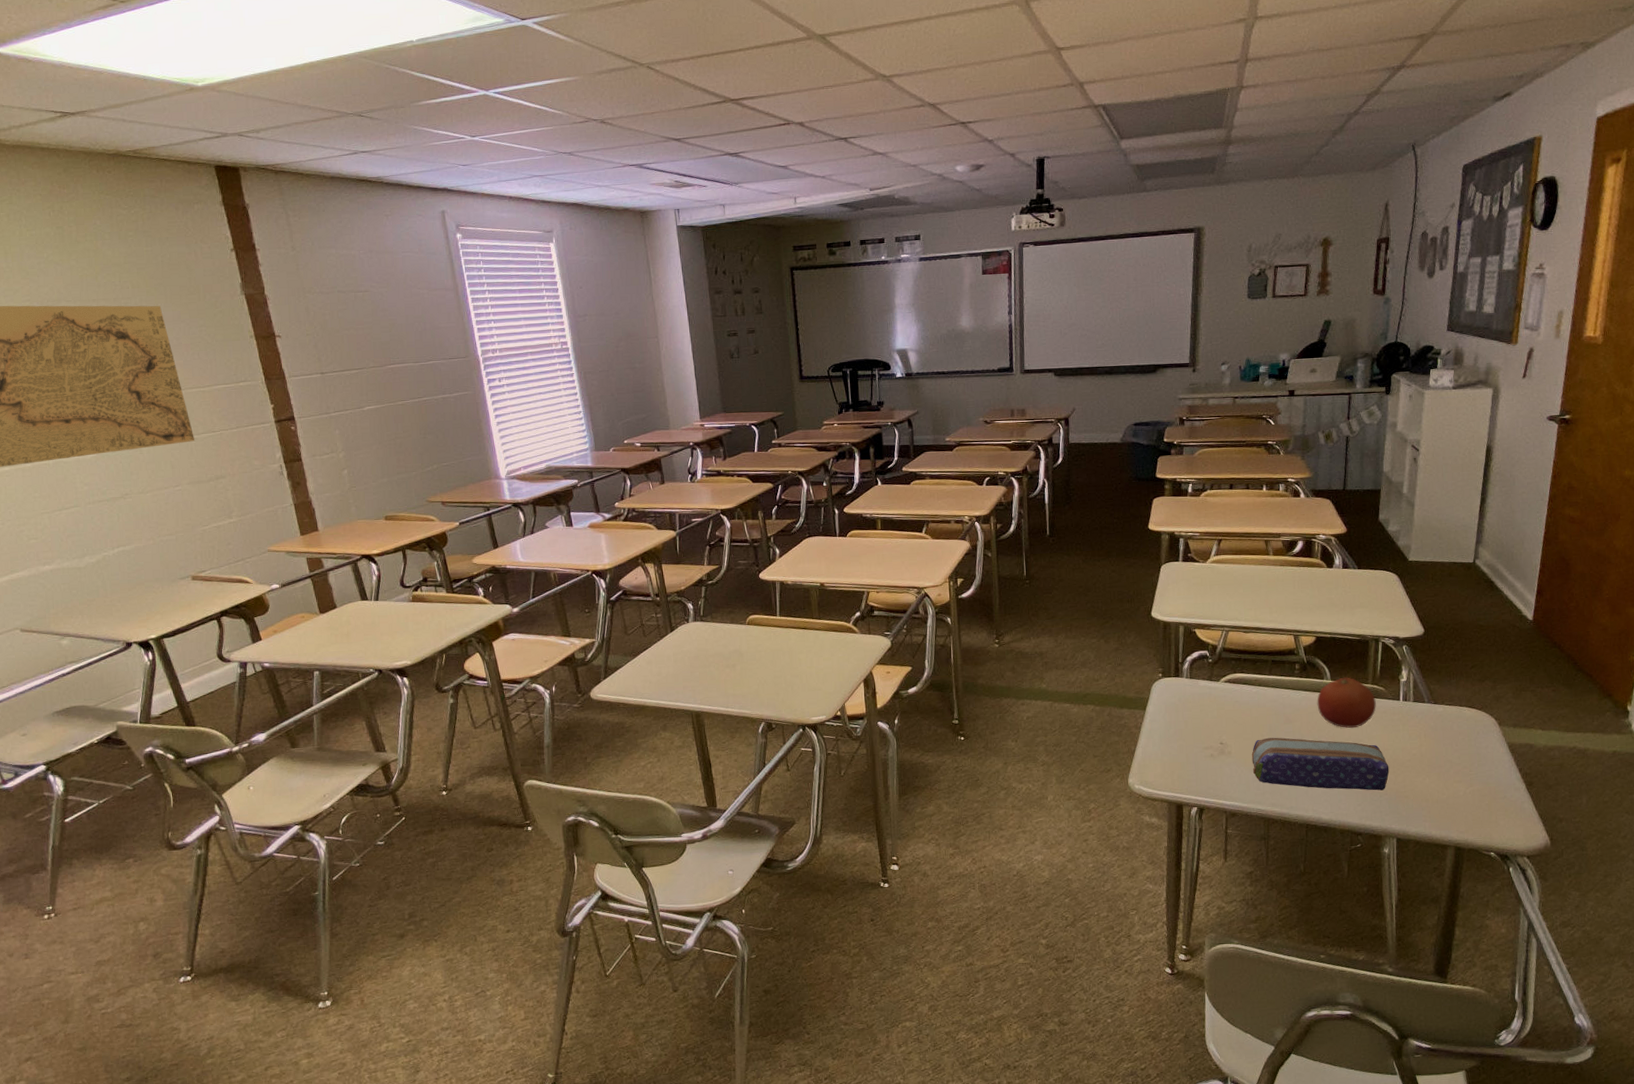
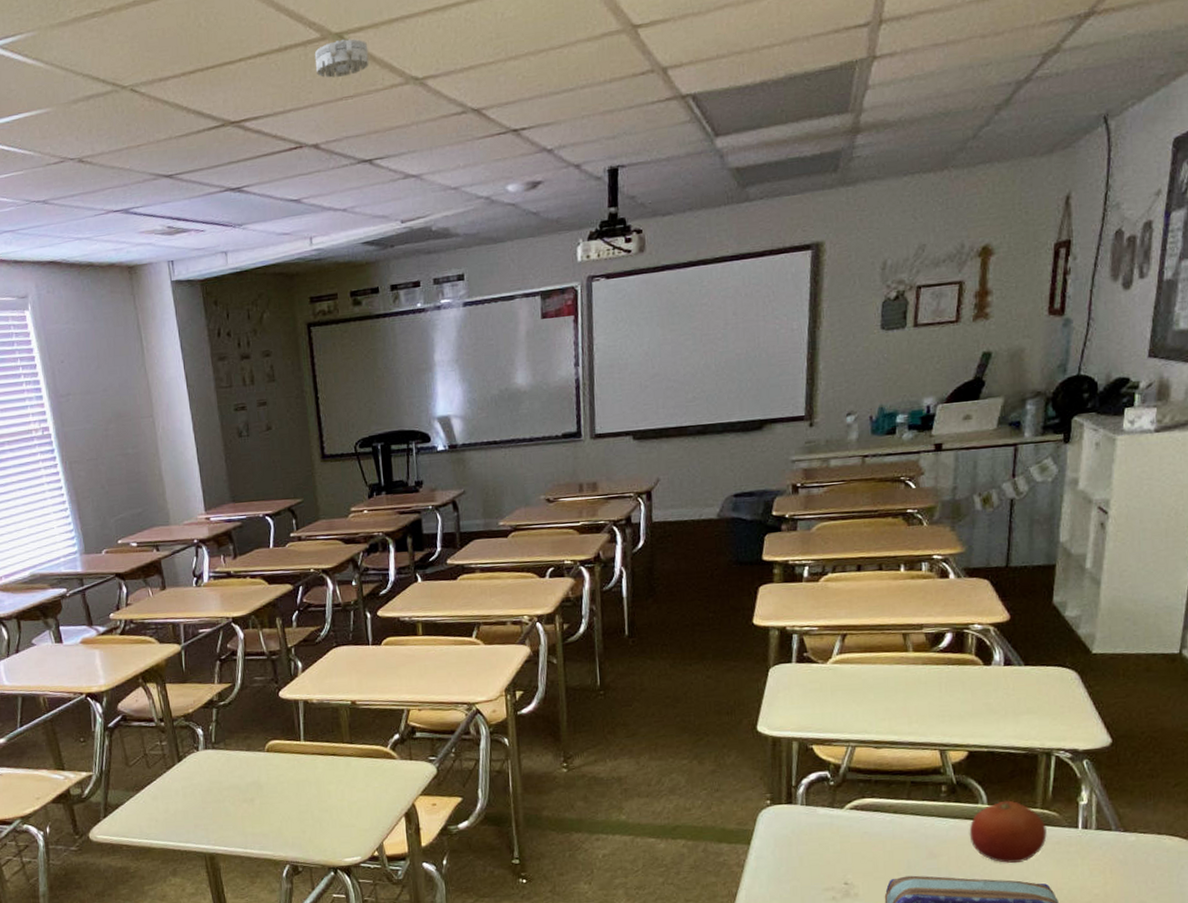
smoke detector: none [801,40,846,70] -> present [314,38,370,78]

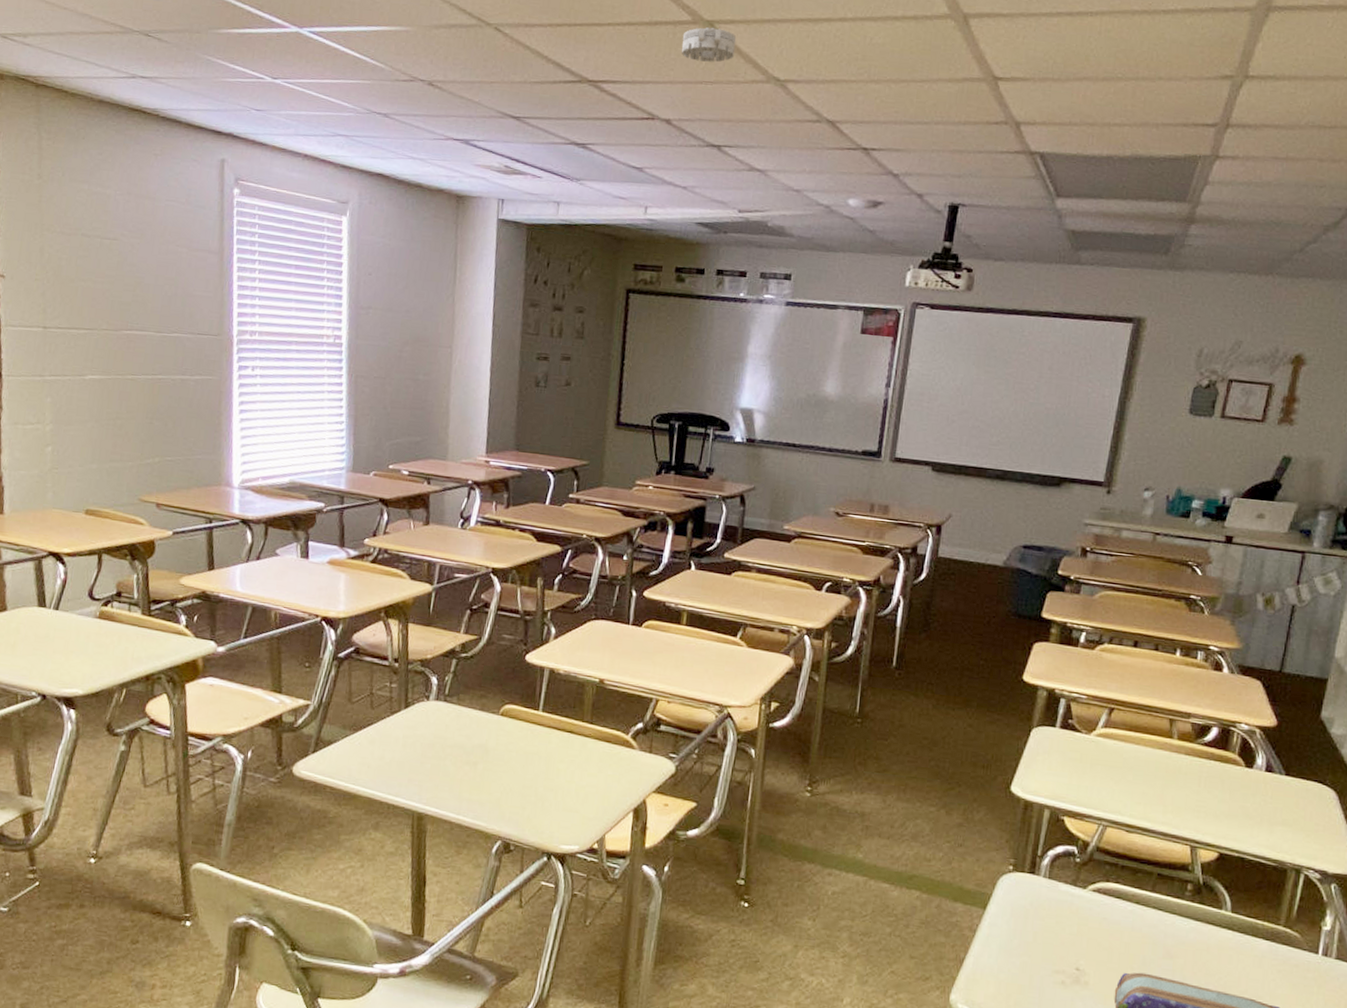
fruit: present [969,800,1047,863] -> none [1208,911,1287,979]

